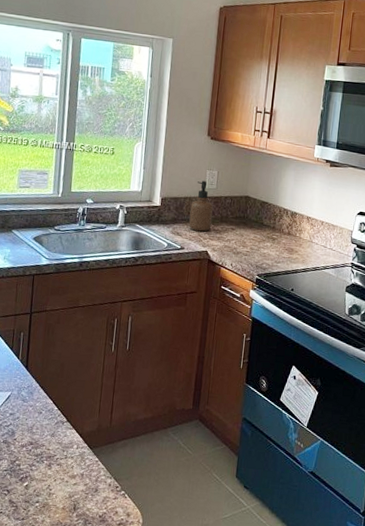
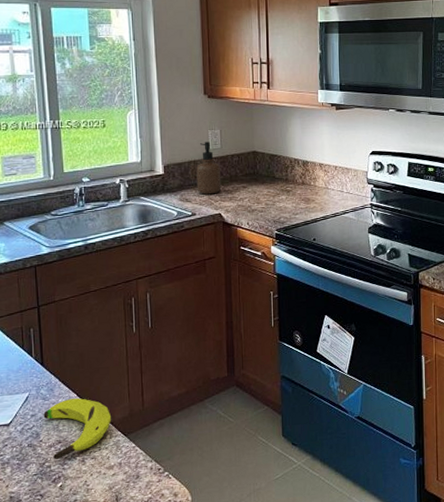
banana: none [20,404,81,460] -> present [43,398,112,460]

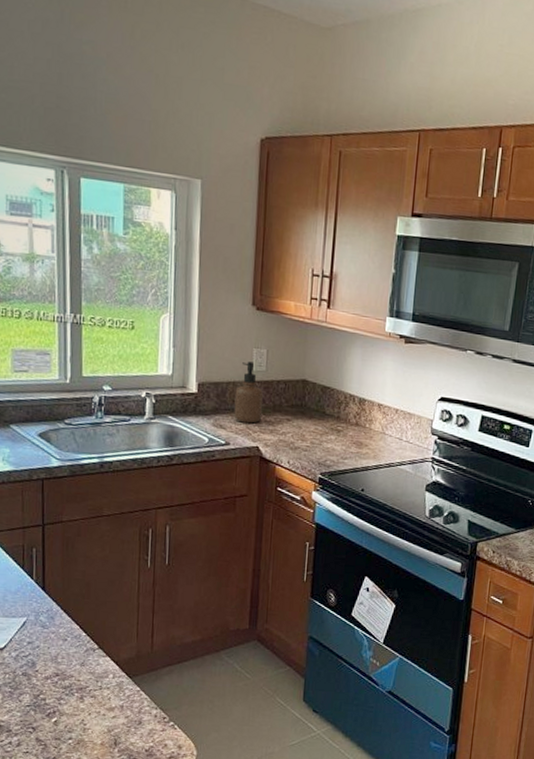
banana: present [43,398,112,460] -> none [41,630,117,694]

